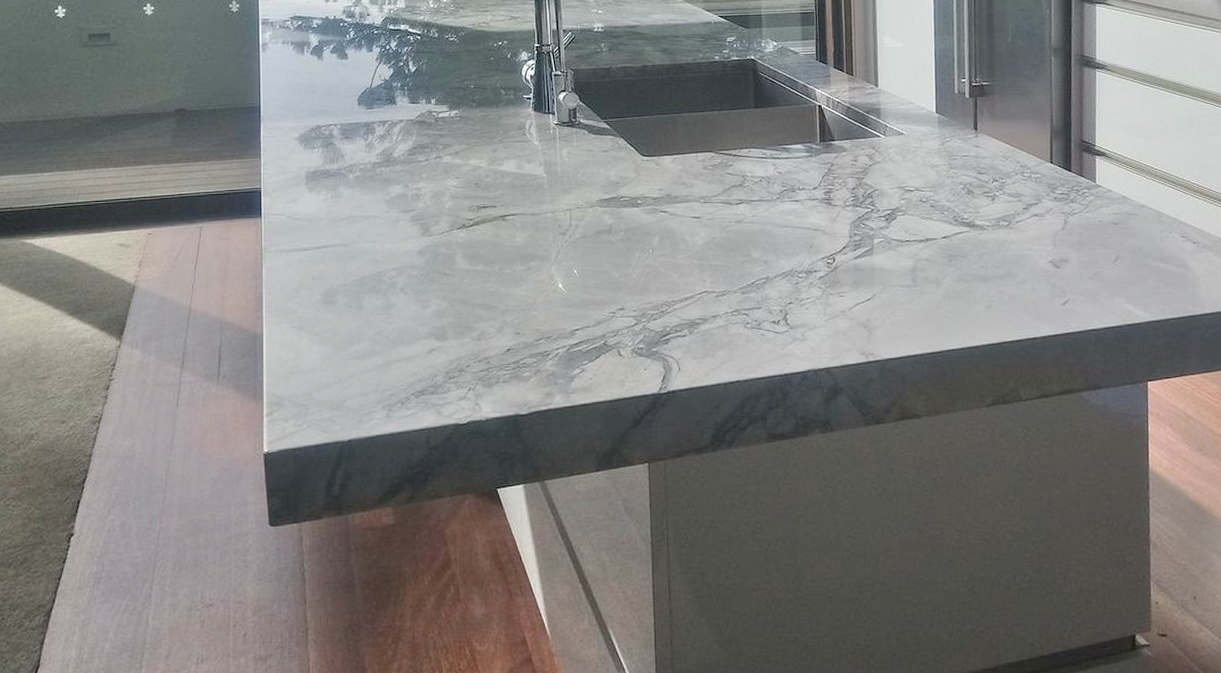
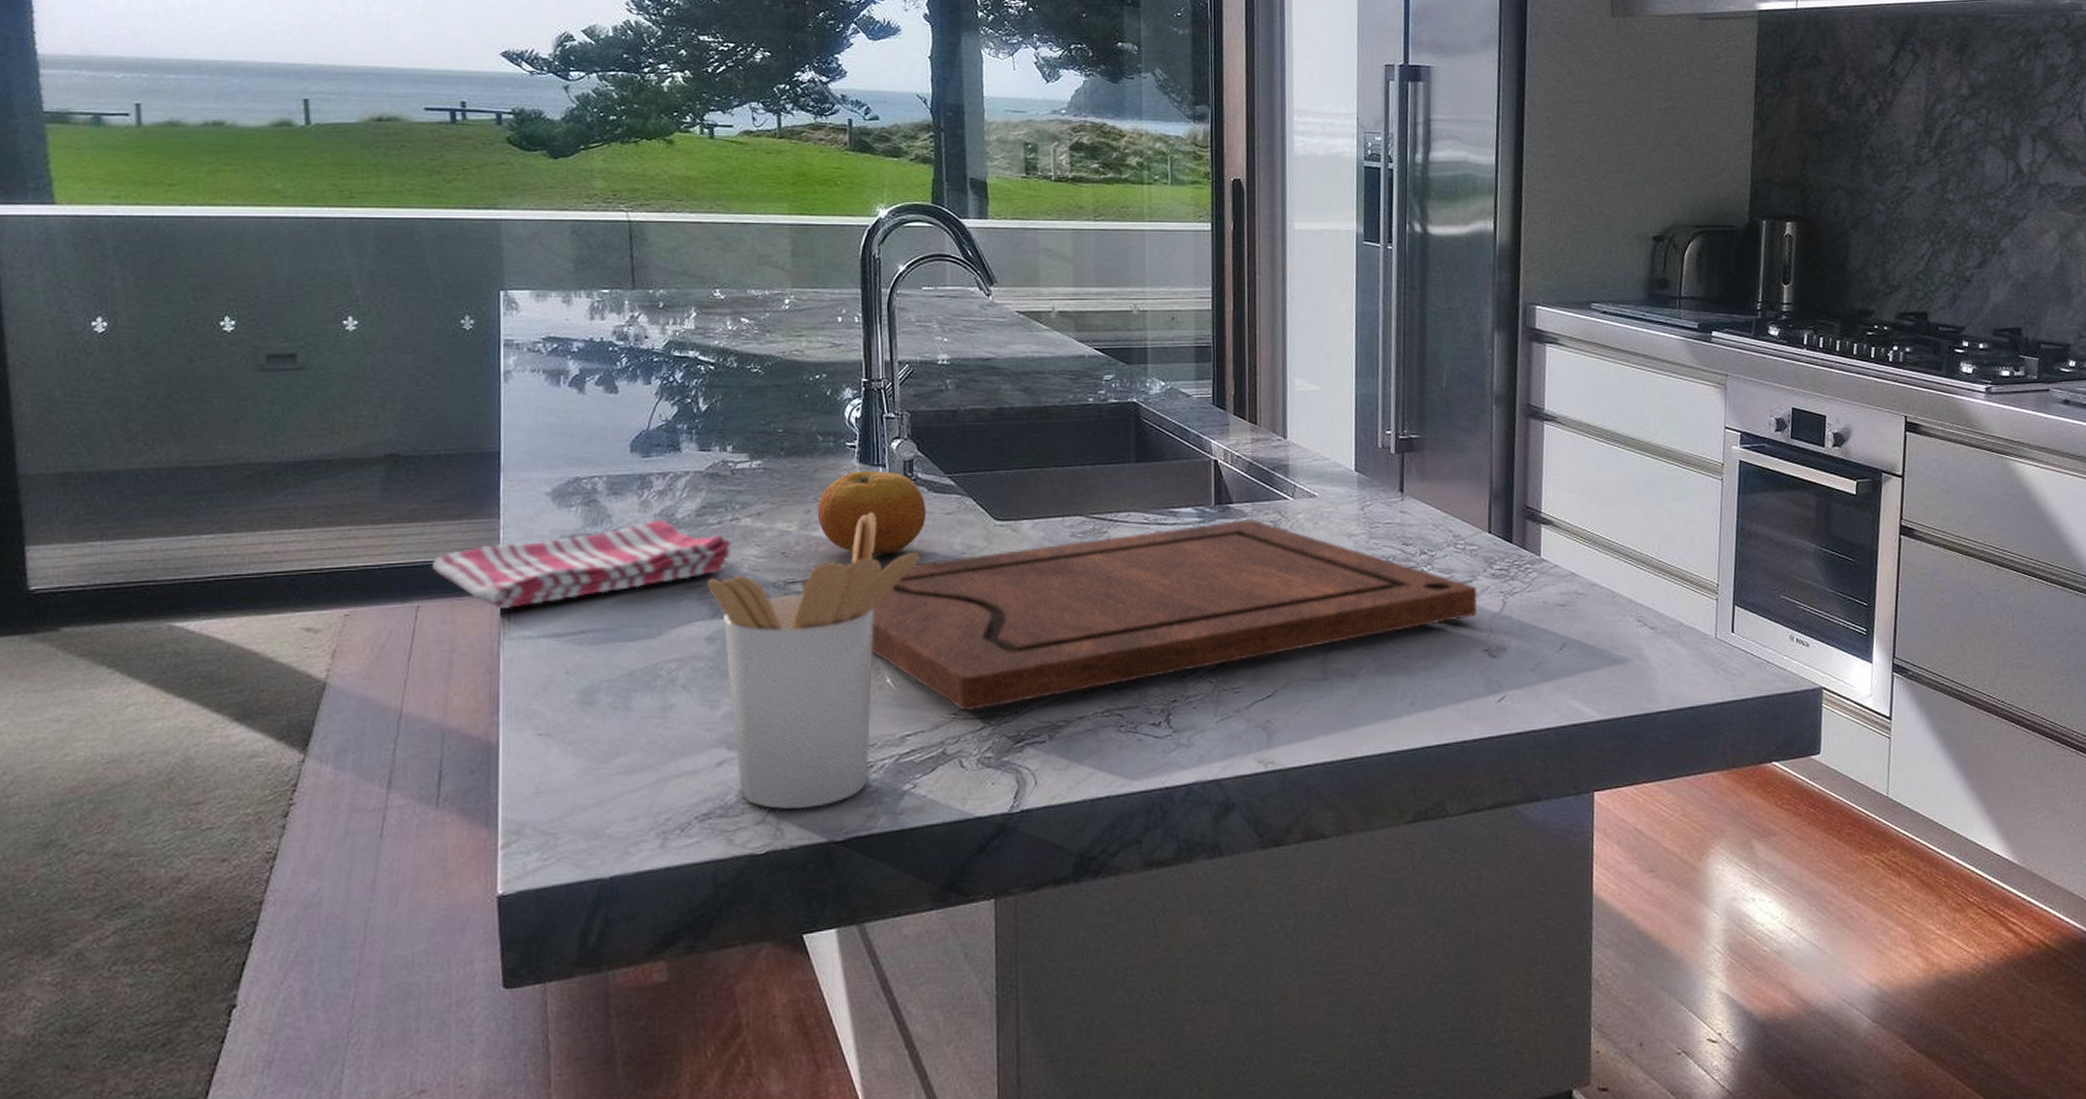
dish towel: none [211,157,437,228] -> present [431,519,732,609]
utensil holder: none [418,151,584,388] -> present [707,513,921,809]
cutting board: none [491,154,1042,311] -> present [802,519,1477,712]
fruit: none [502,117,588,185] -> present [817,470,926,555]

